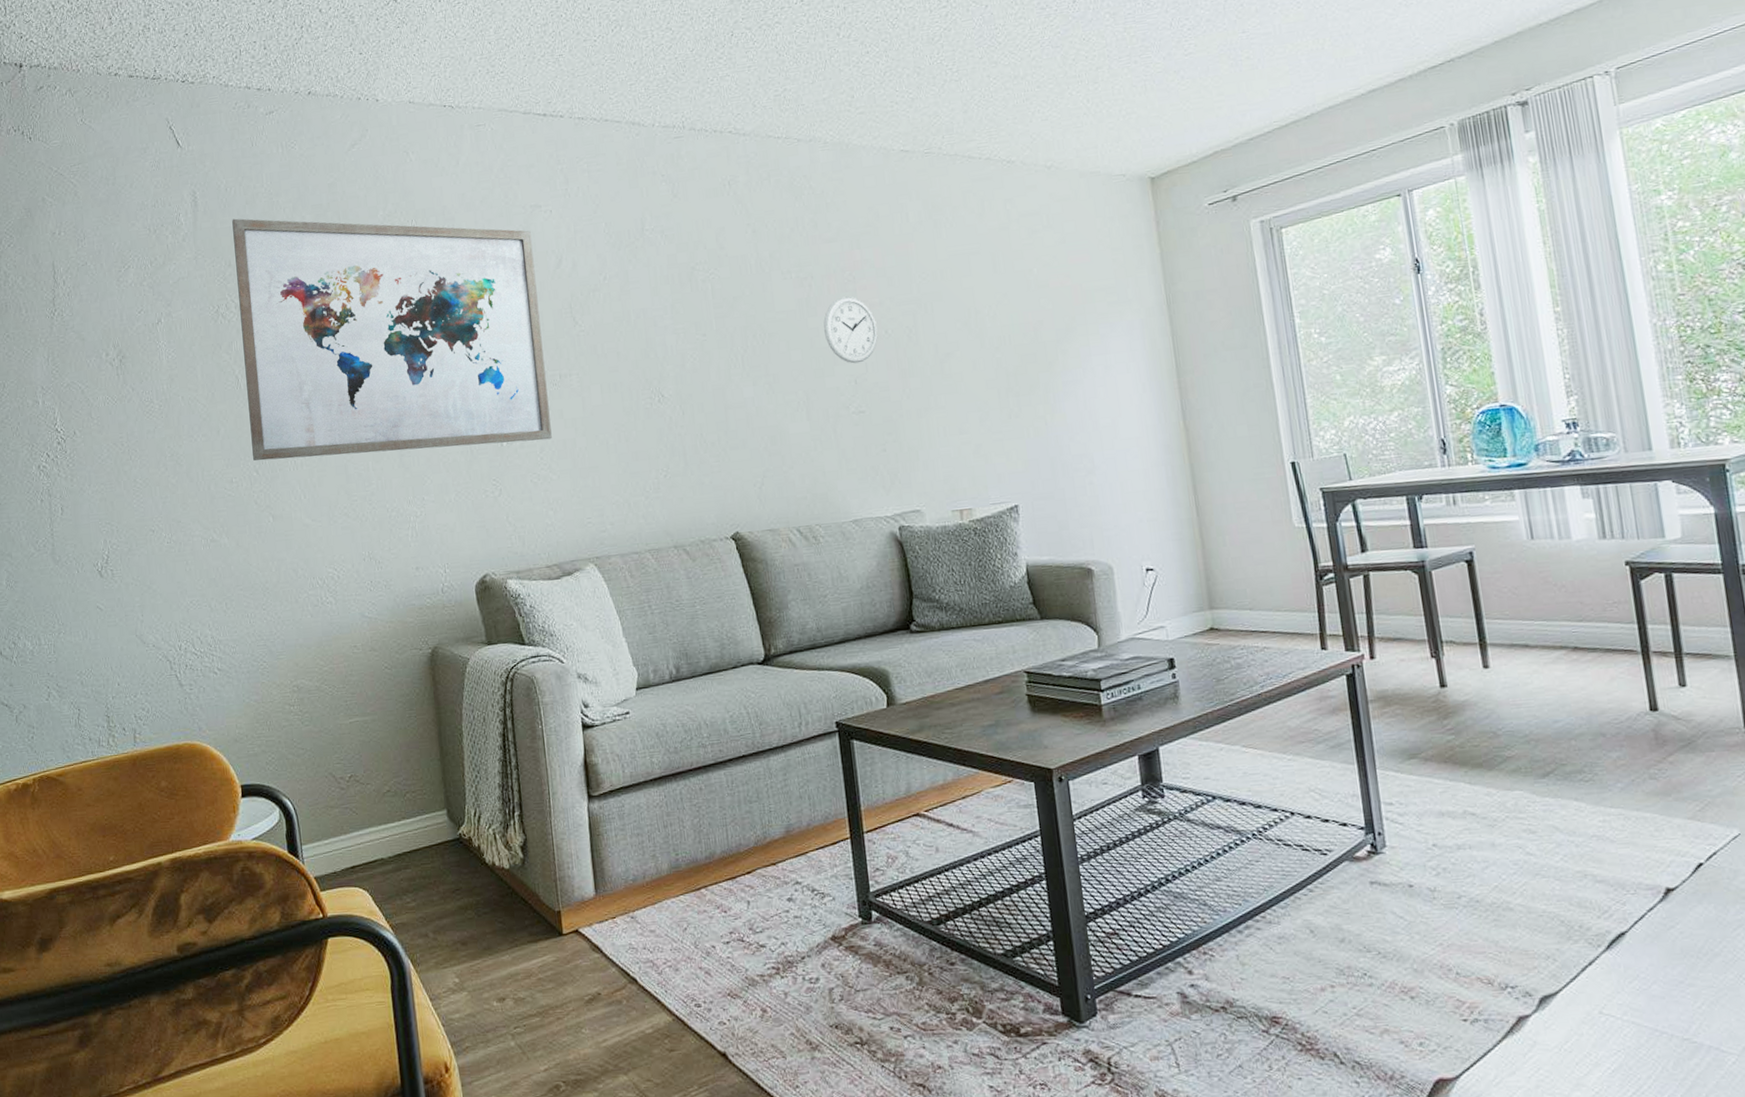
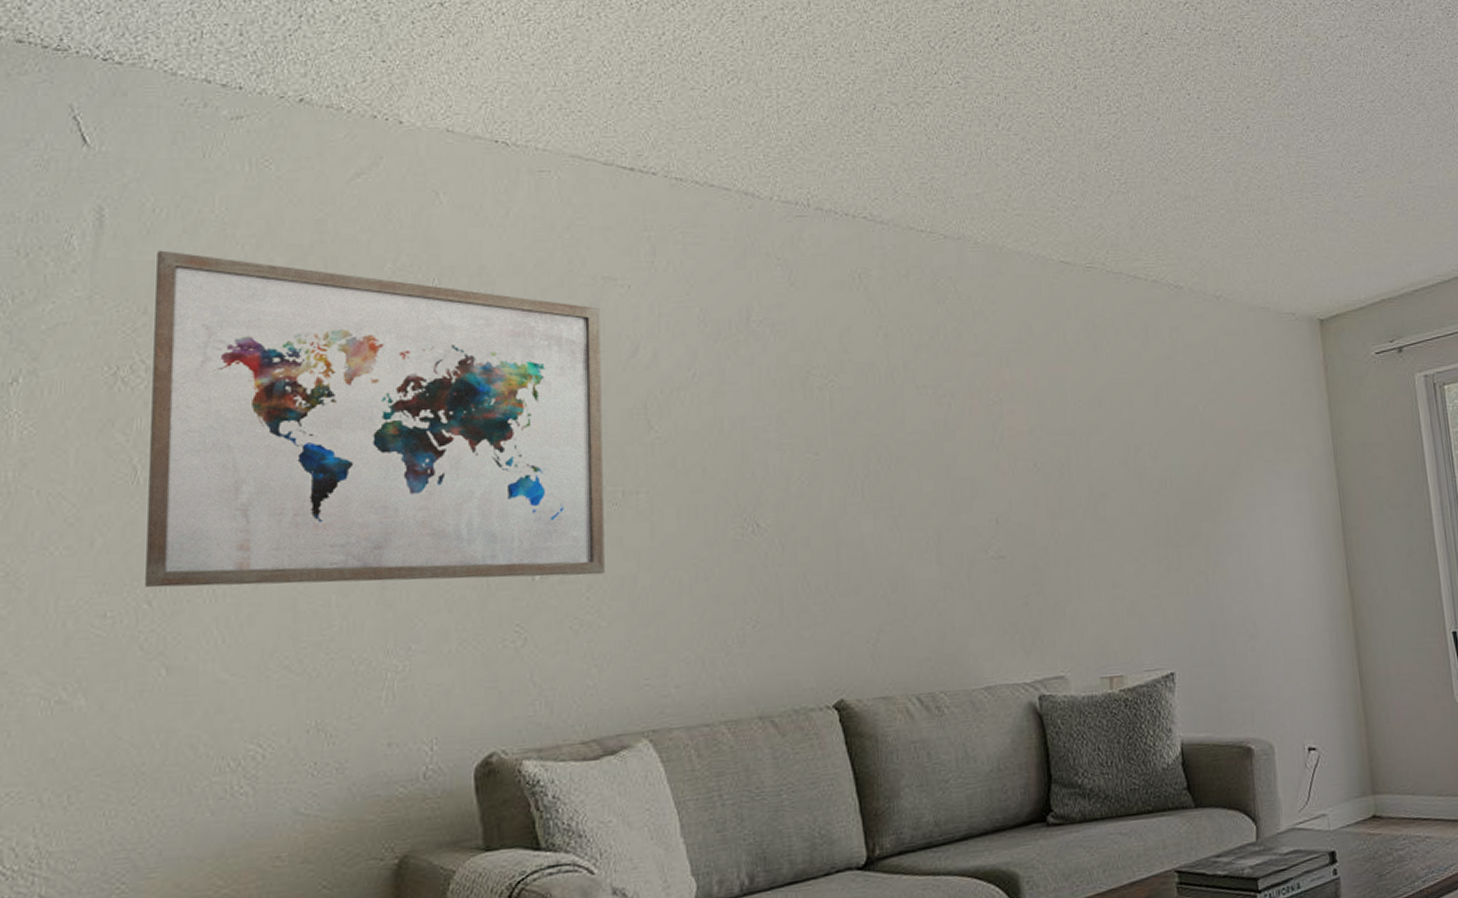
wall clock: present [823,296,878,364] -> none [963,420,1025,500]

